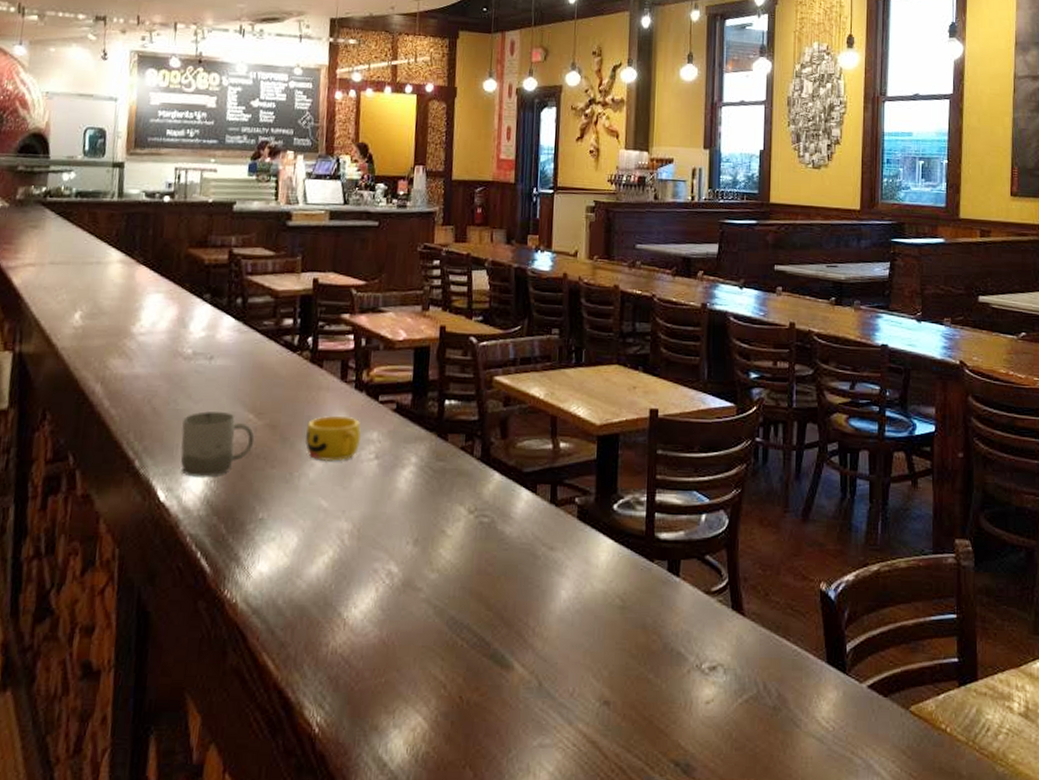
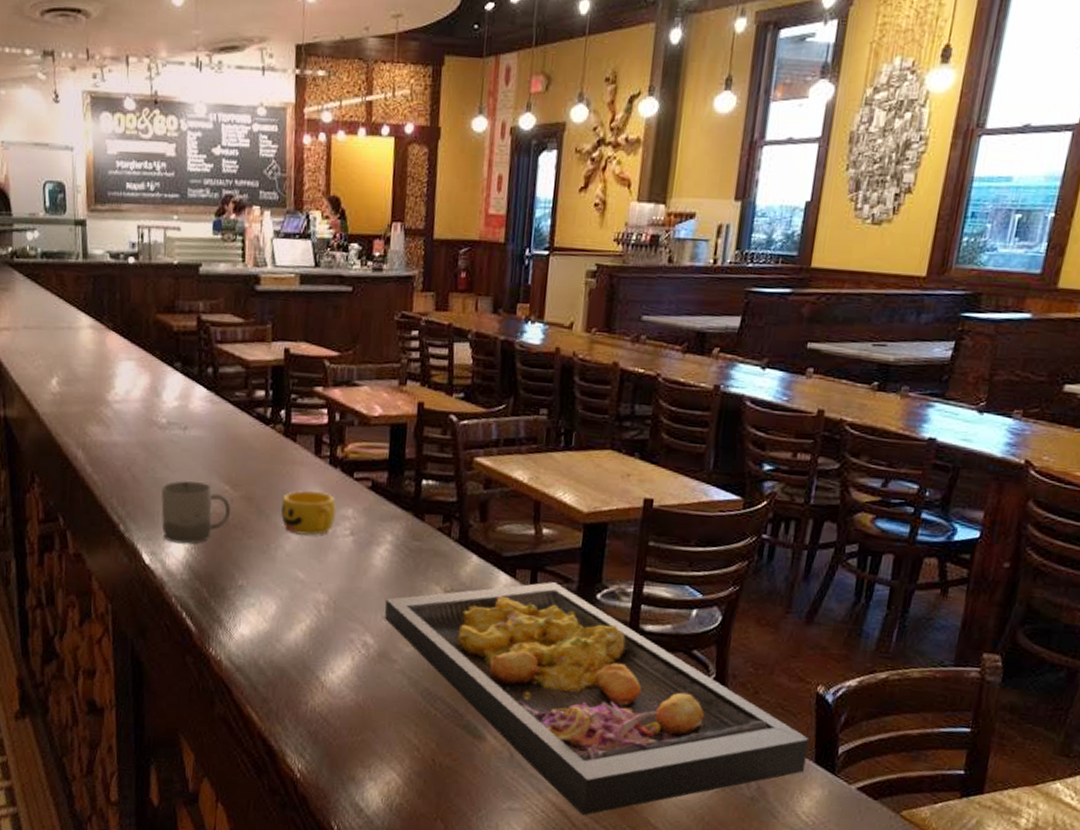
food tray: none [409,495,820,746] -> present [384,582,810,816]

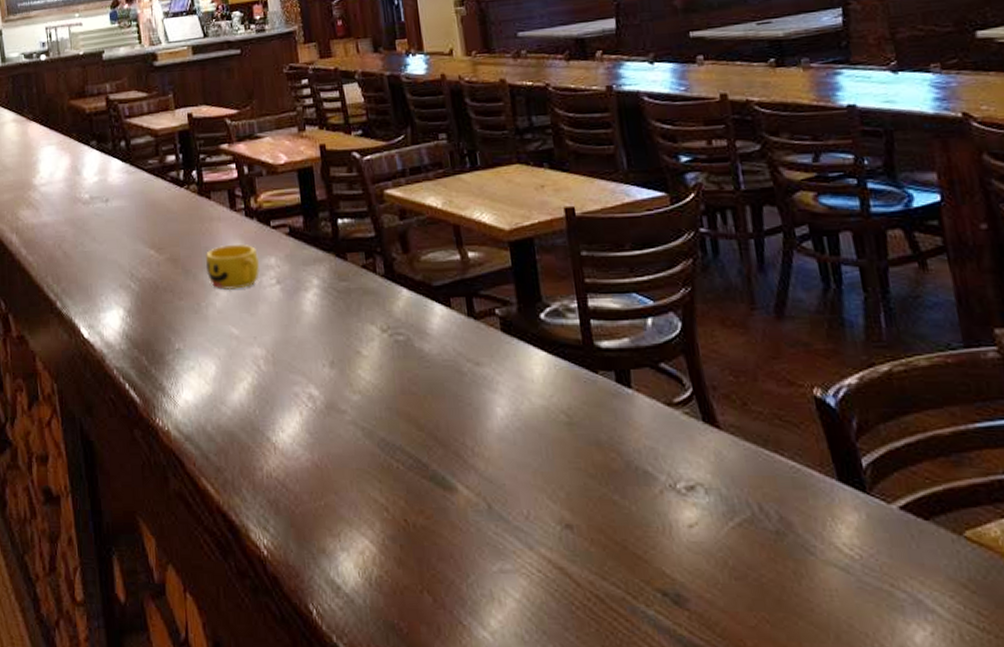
cup: present [161,481,232,544] -> none [92,250,159,313]
food tray: present [384,582,810,816] -> none [323,307,830,572]

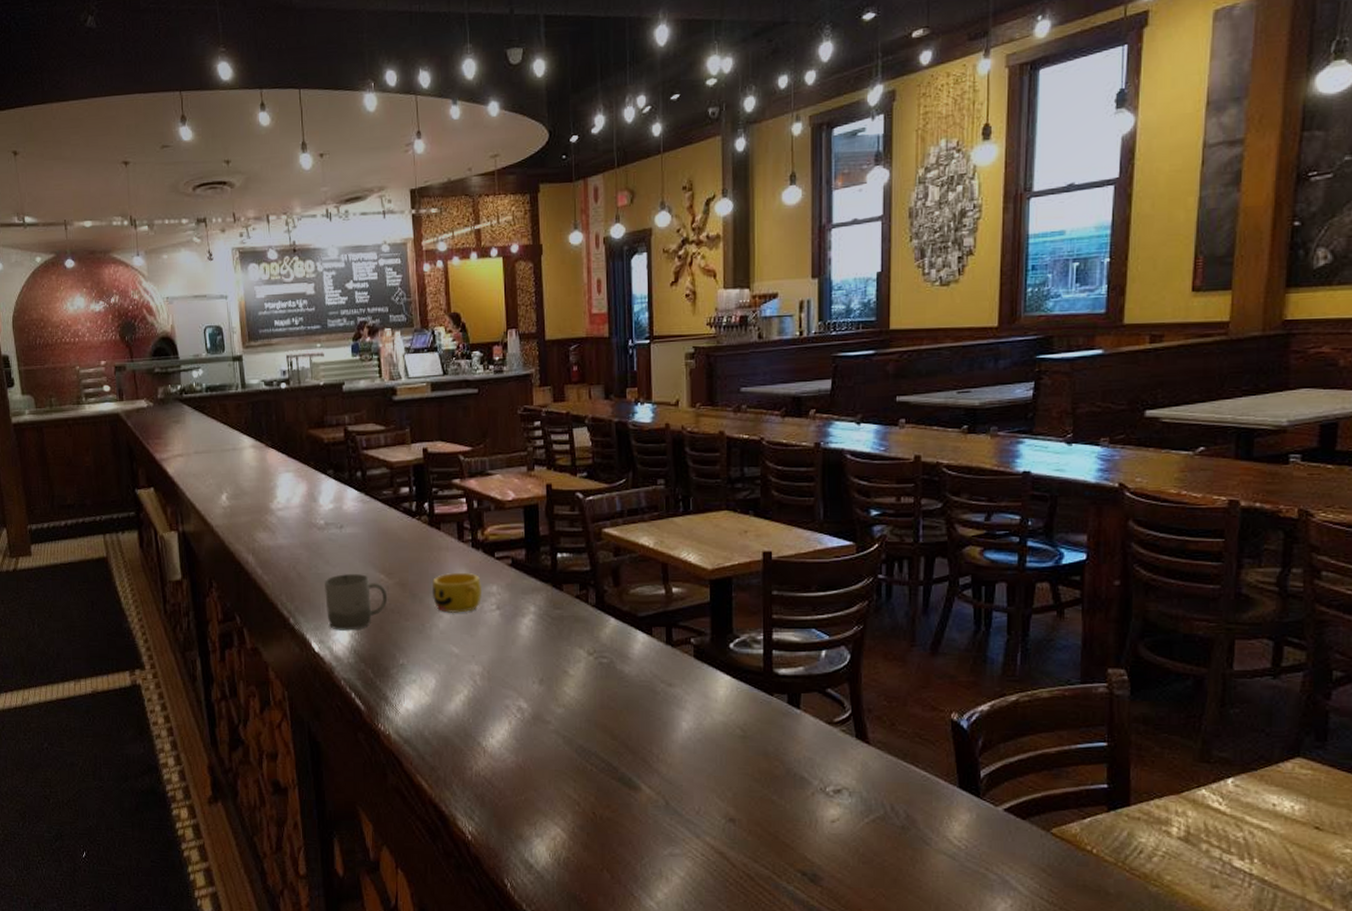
cup: none [92,250,159,313] -> present [325,574,388,631]

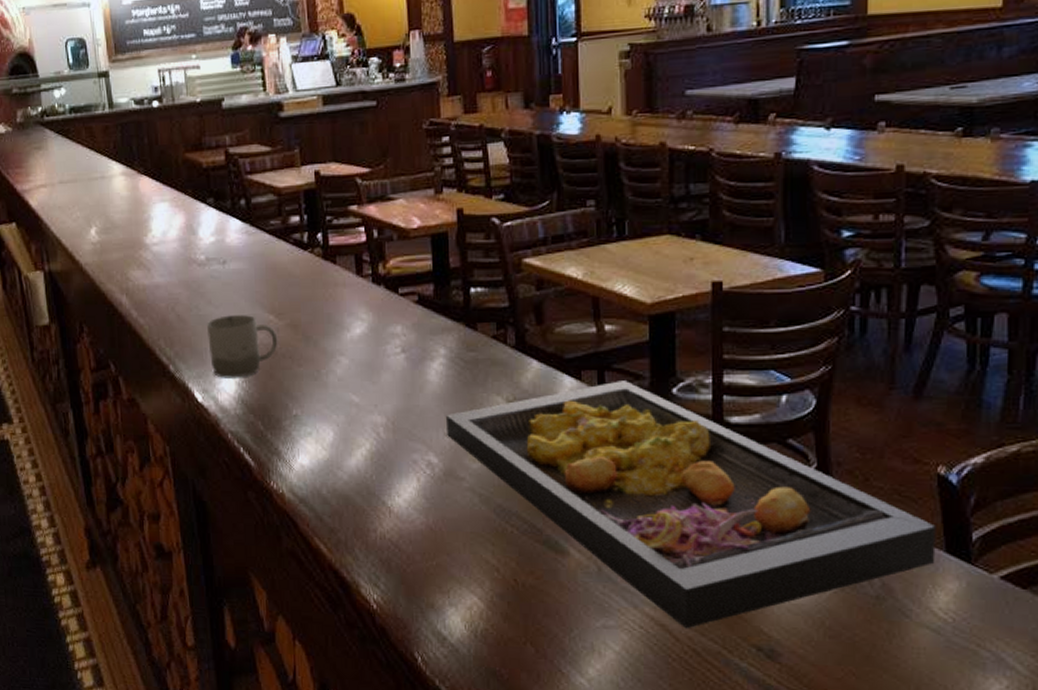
cup: present [432,573,482,613] -> none [327,312,385,357]
food tray: none [534,636,951,856] -> present [445,381,936,629]

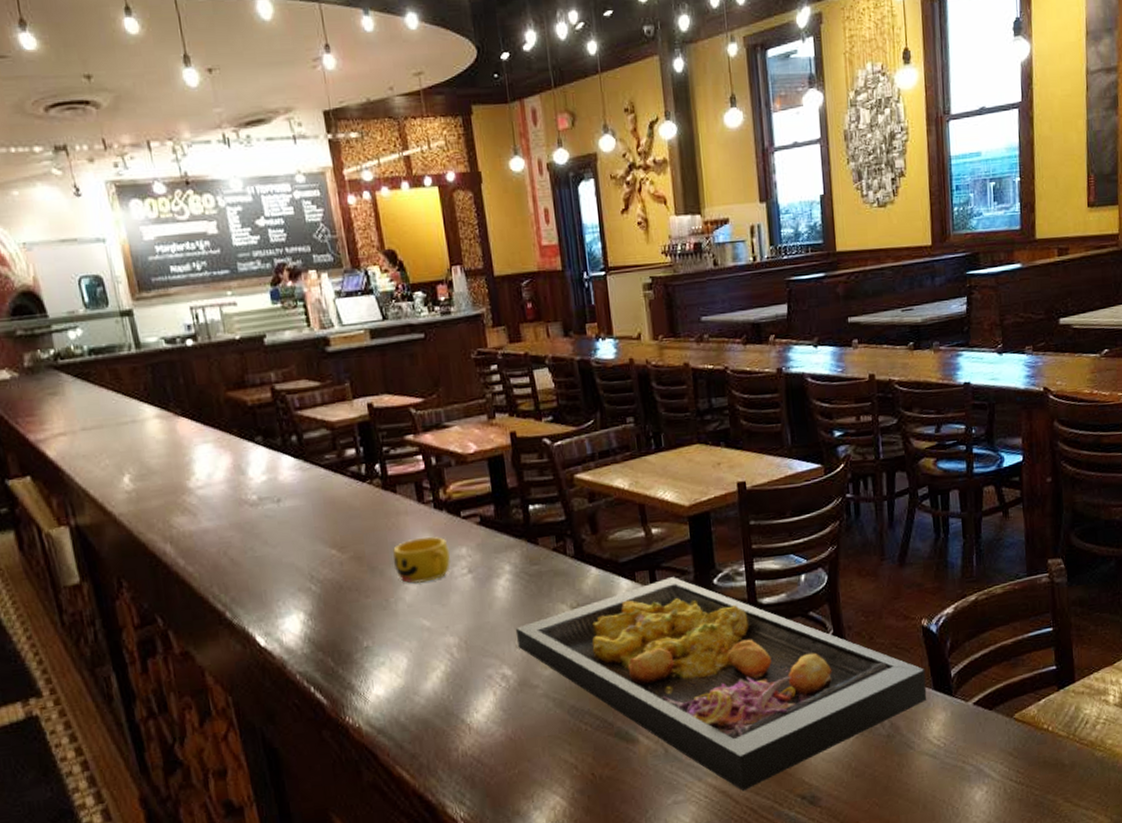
cup: present [207,315,278,378] -> none [265,551,343,619]
cup: none [327,312,385,357] -> present [393,537,450,584]

